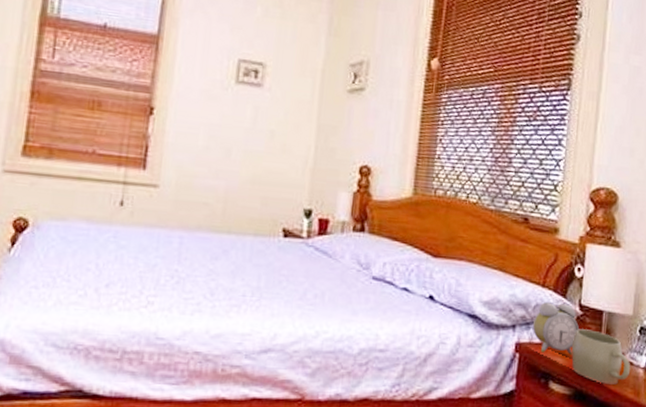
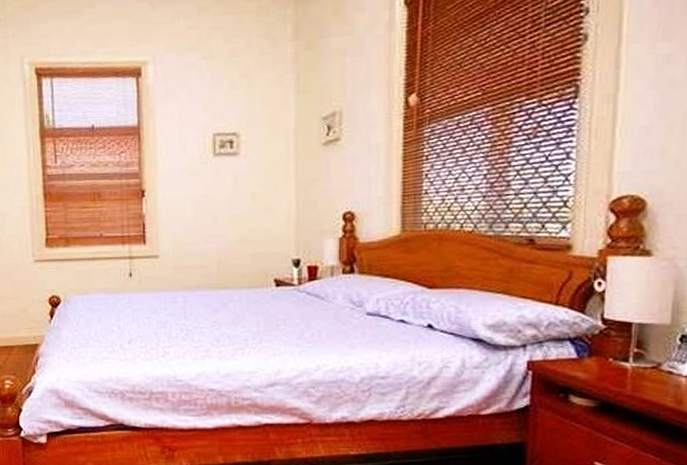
alarm clock: present [532,302,580,355] -> none [546,319,603,369]
mug: present [571,329,631,384] -> none [595,342,670,394]

